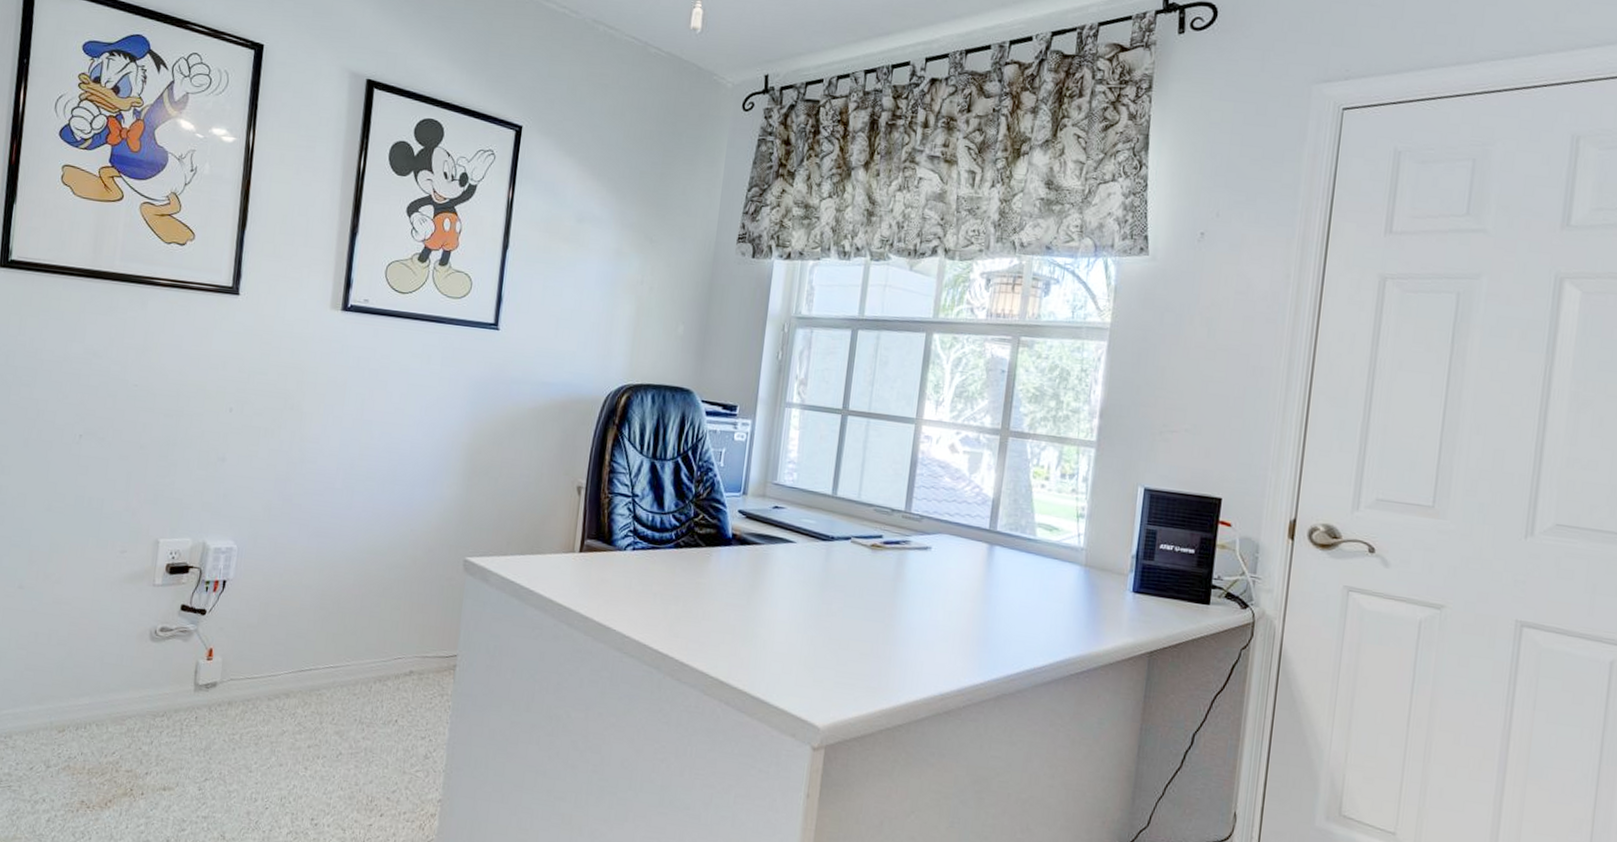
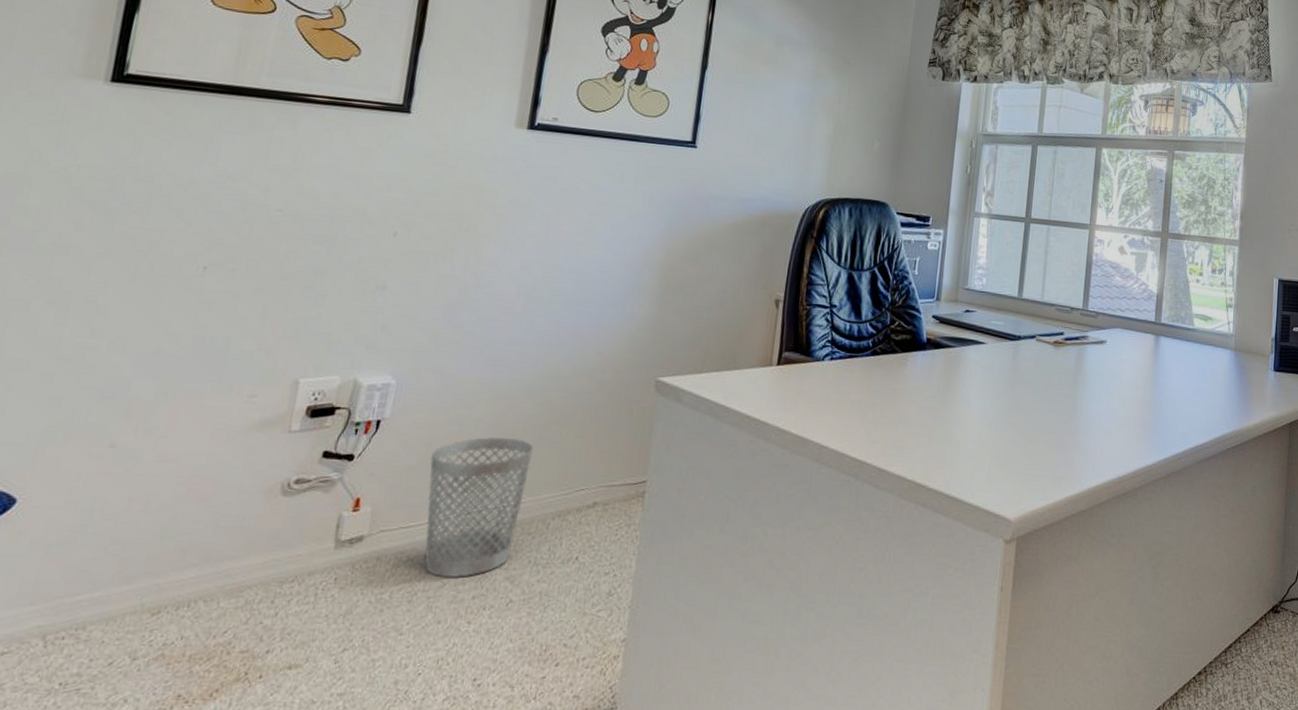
wastebasket: none [267,602,357,728] -> present [424,437,534,579]

